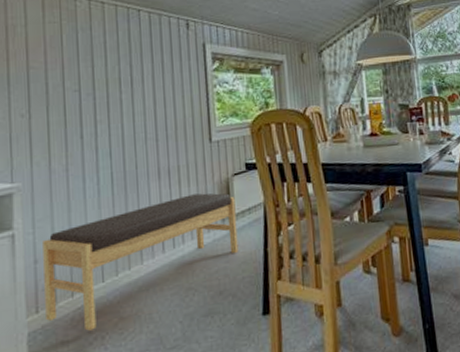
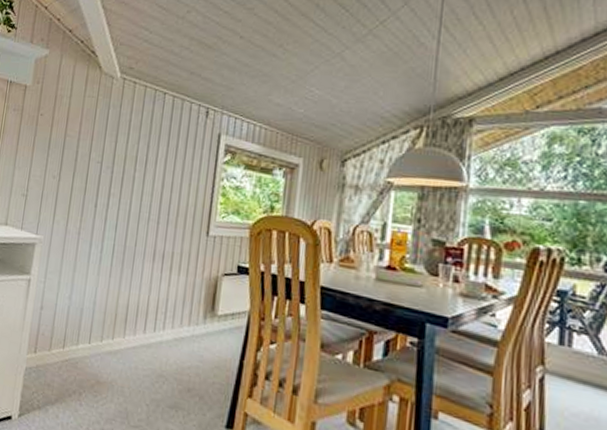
bench: present [43,193,239,331] -> none [40,283,221,384]

